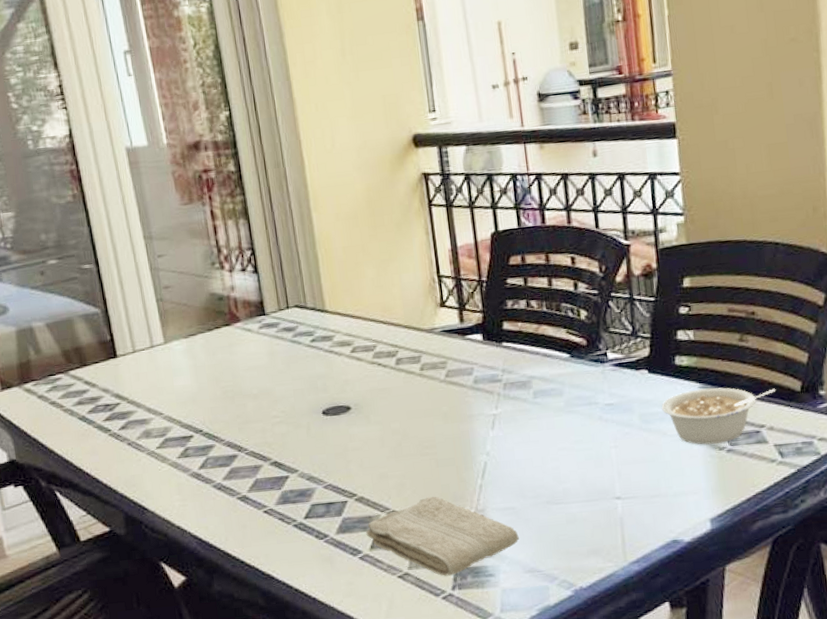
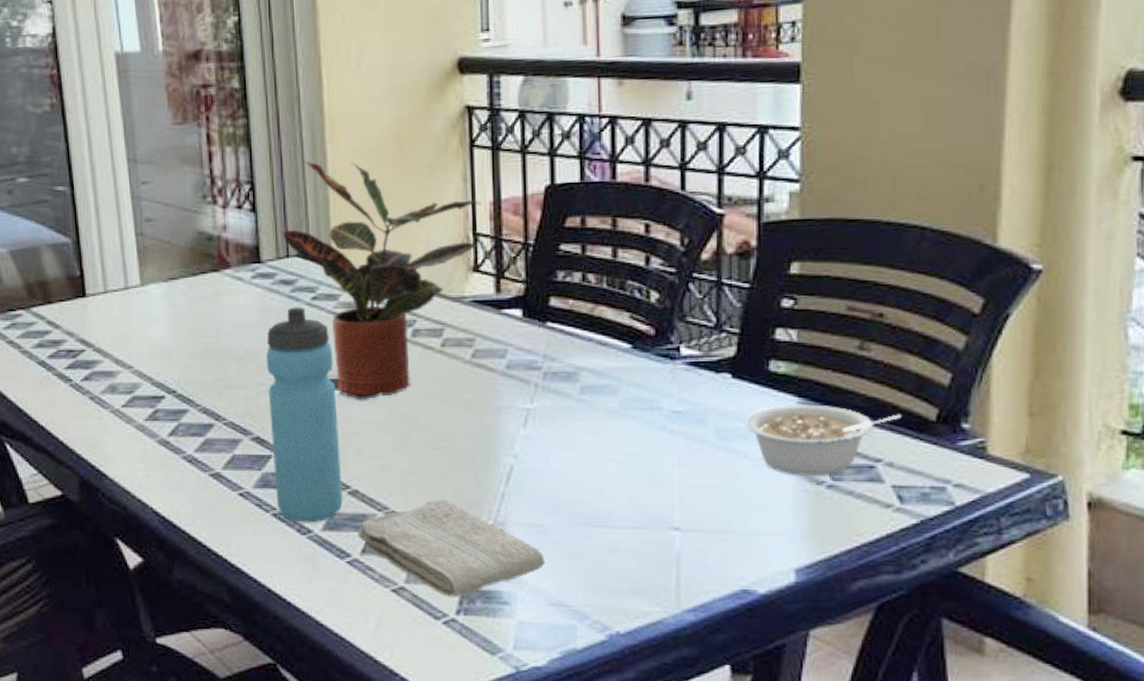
water bottle: none [276,349,352,530] -> present [265,307,343,523]
potted plant: none [281,226,443,422] -> present [282,160,483,400]

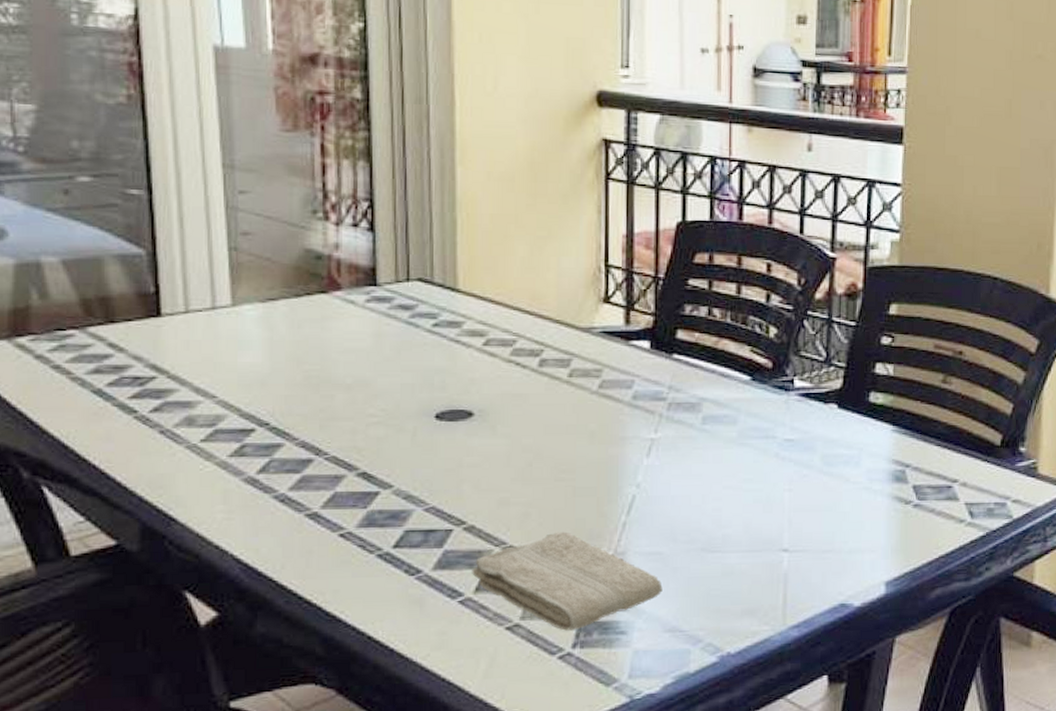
water bottle: present [265,307,343,523] -> none [377,334,457,563]
potted plant: present [282,160,483,400] -> none [402,180,616,432]
legume: present [744,404,902,476] -> none [847,432,975,496]

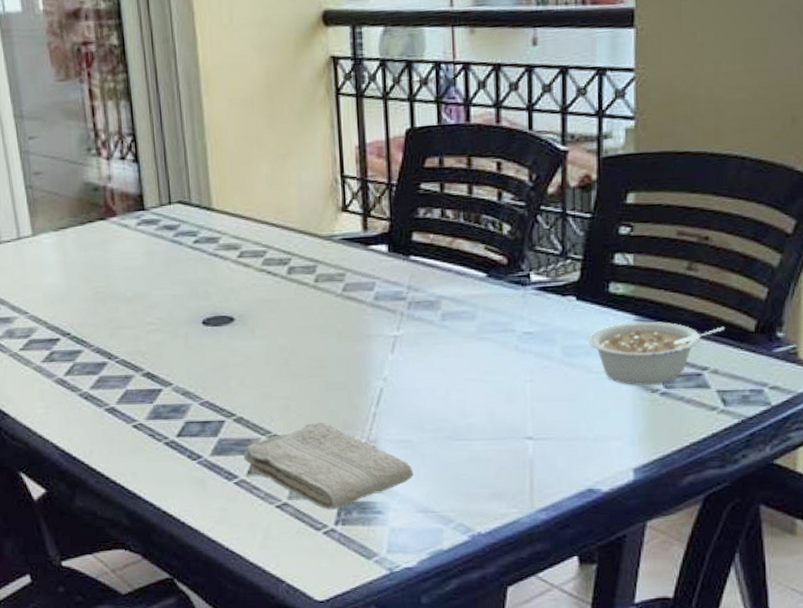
legume: none [847,432,975,496] -> present [588,321,726,385]

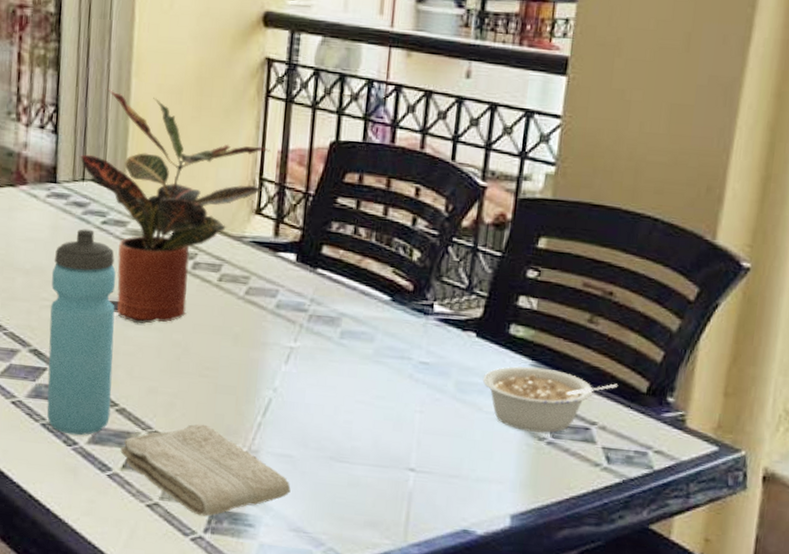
water bottle: none [153,250,229,449] -> present [47,229,116,436]
potted plant: none [163,111,349,335] -> present [80,89,271,324]

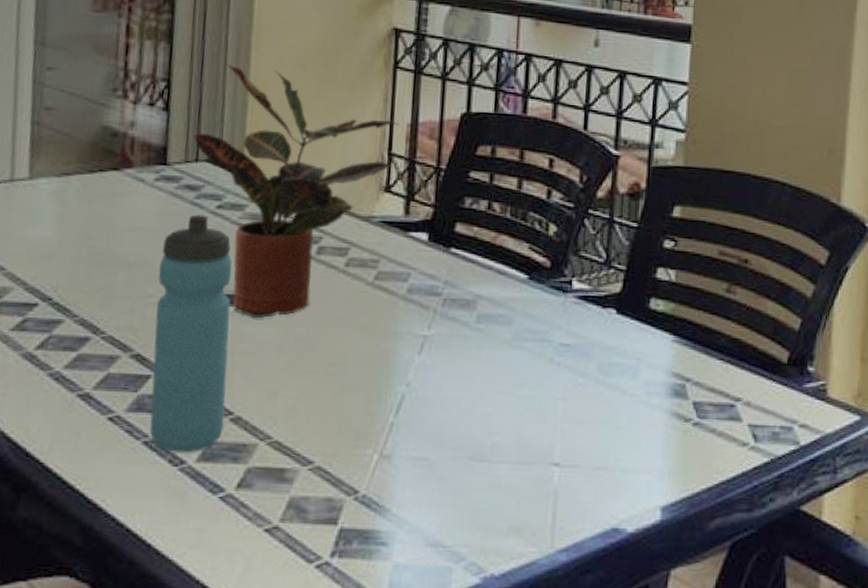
washcloth: present [120,423,291,517] -> none [235,429,427,537]
legume: present [482,366,618,433] -> none [625,342,760,413]

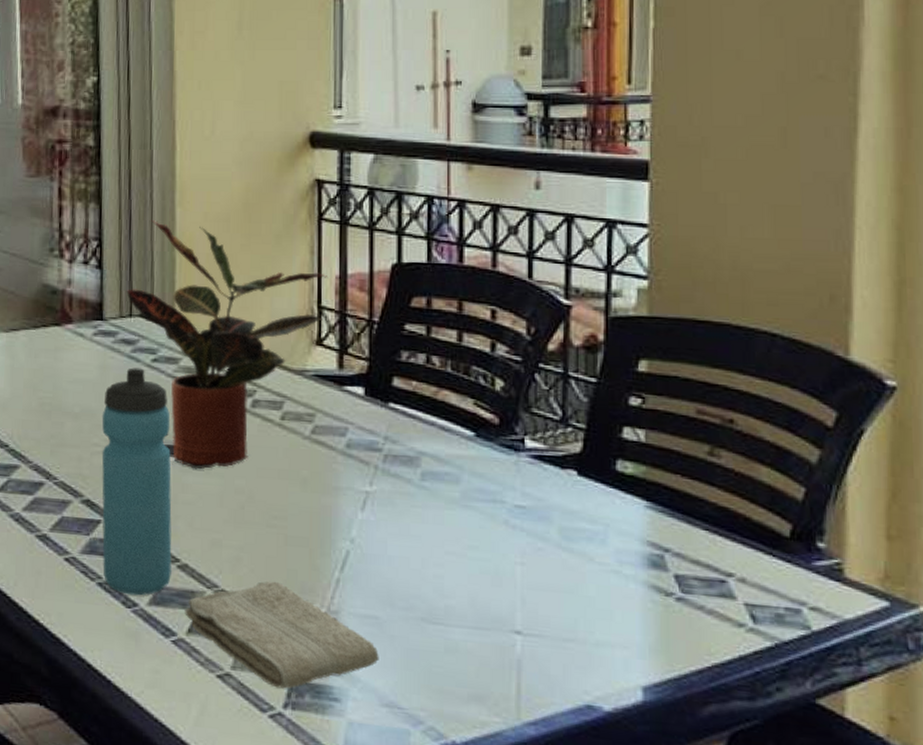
washcloth: none [235,429,427,537] -> present [185,581,379,689]

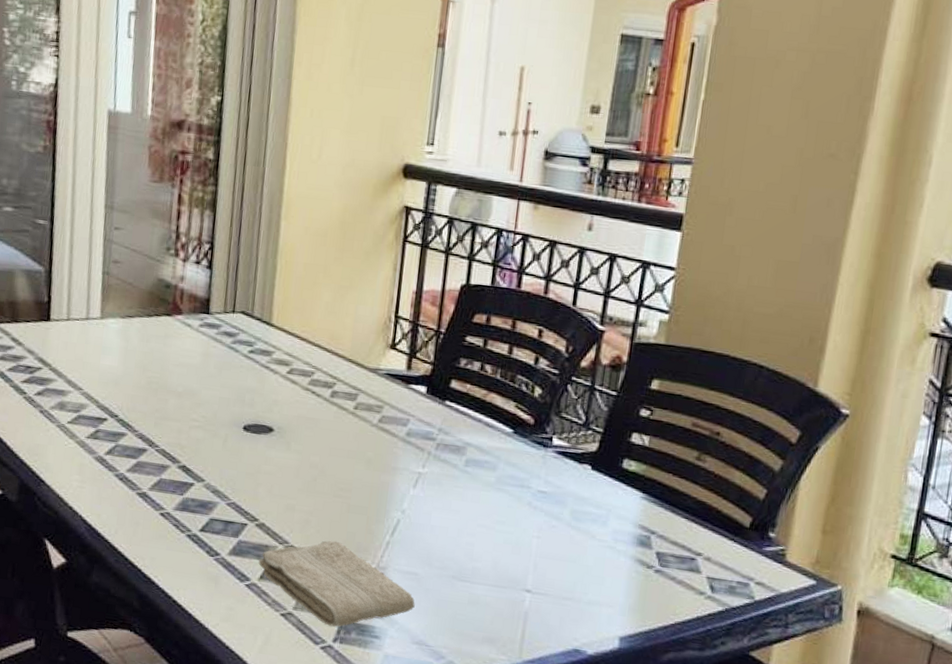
water bottle: present [102,367,172,596] -> none [192,356,260,547]
potted plant: present [126,220,329,469] -> none [231,230,407,446]

